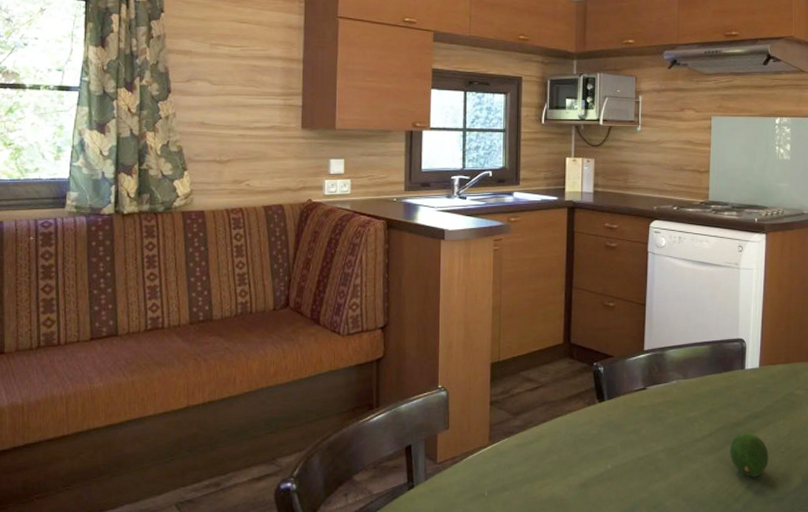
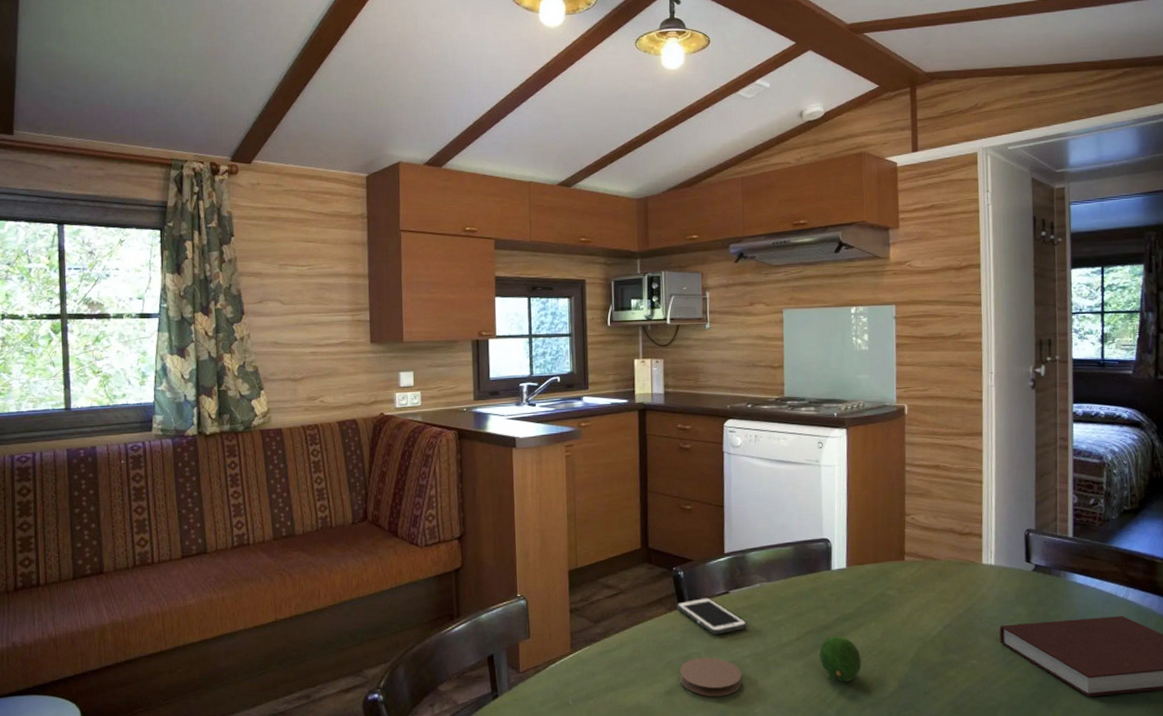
coaster: none [594,451,655,490] -> present [679,657,742,697]
cell phone: none [595,393,662,430] -> present [677,598,747,635]

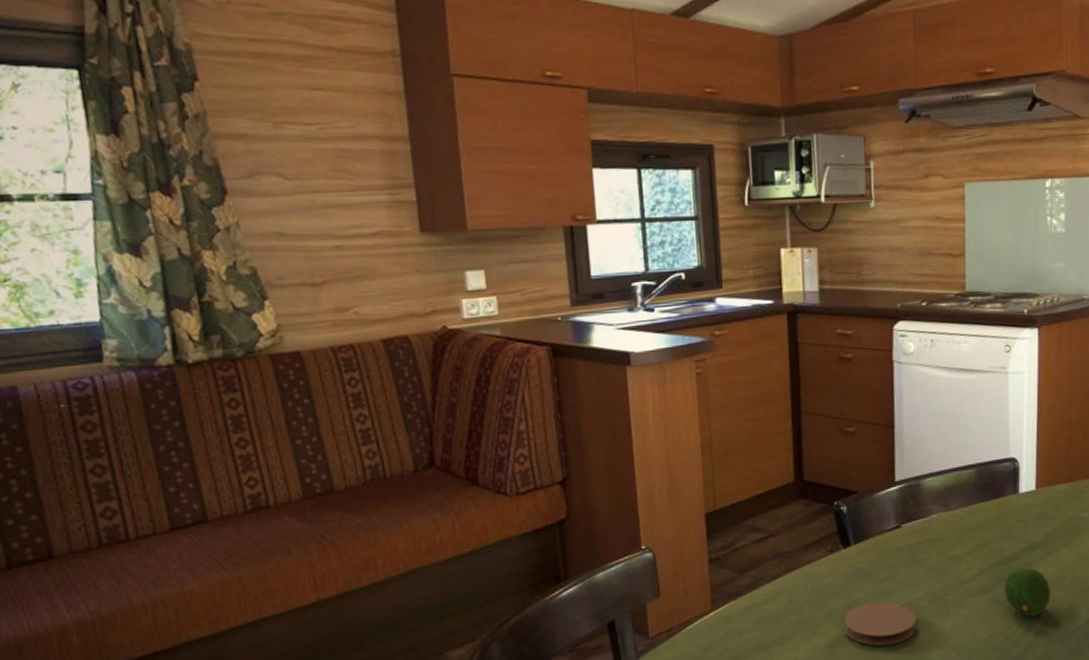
cell phone: present [677,598,747,635] -> none [839,534,922,577]

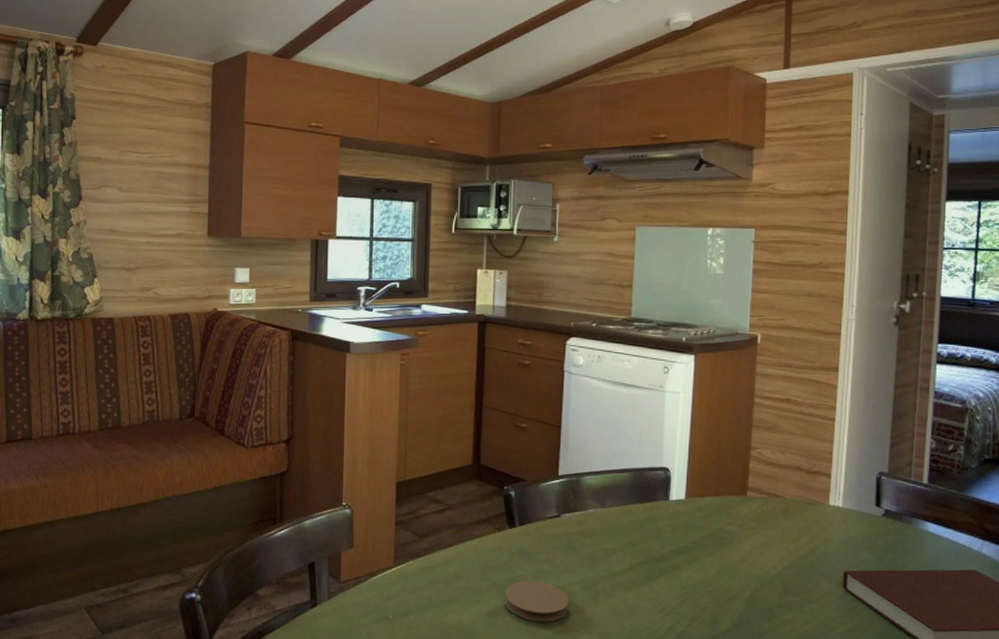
fruit: present [1003,567,1050,617] -> none [650,569,694,617]

